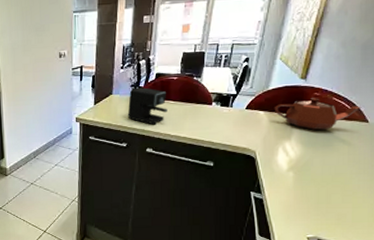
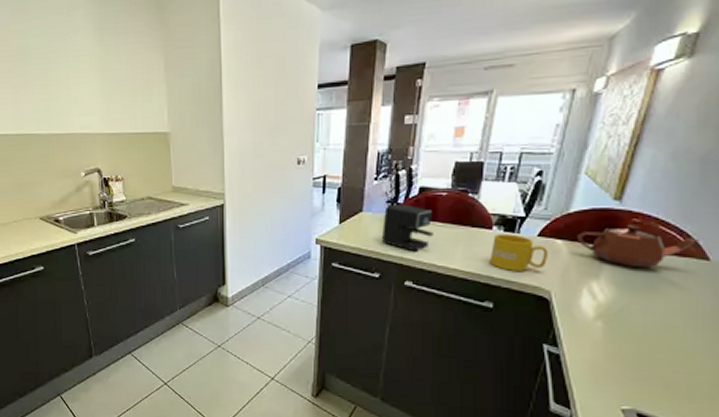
mug: none [210,108,253,138] -> present [489,234,548,272]

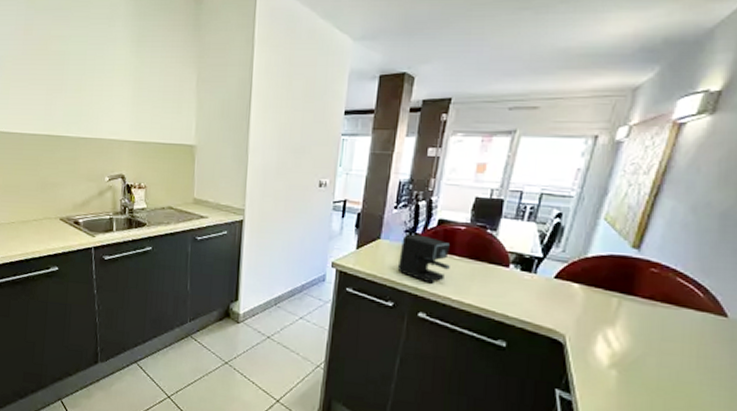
mug: present [489,234,548,272] -> none [504,272,564,313]
teapot: present [576,225,700,269] -> none [593,274,719,320]

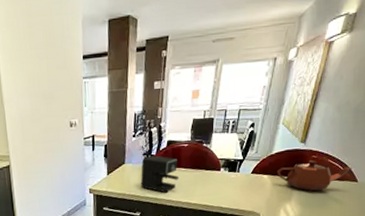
teapot: none [593,274,719,320] -> present [276,160,353,191]

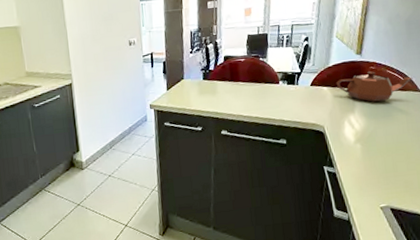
coffee maker: present [140,155,179,193] -> none [200,70,238,107]

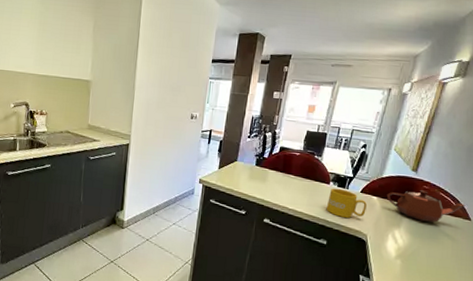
mug: none [279,86,319,114] -> present [326,188,367,219]

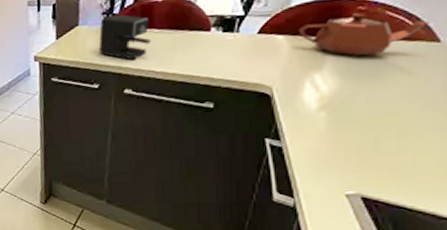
coffee maker: none [249,158,288,196] -> present [98,14,151,60]
mug: present [326,188,367,219] -> none [208,33,268,71]

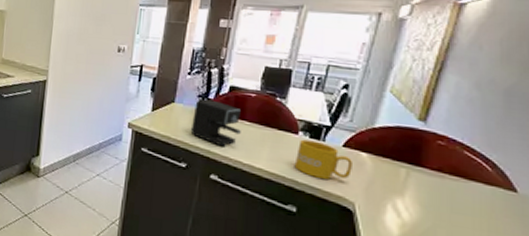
mug: none [208,33,268,71] -> present [294,139,352,180]
teapot: present [298,13,431,56] -> none [381,146,507,193]

